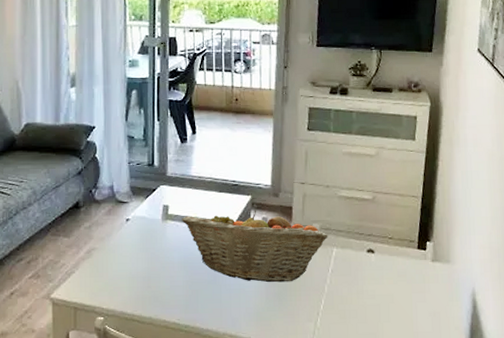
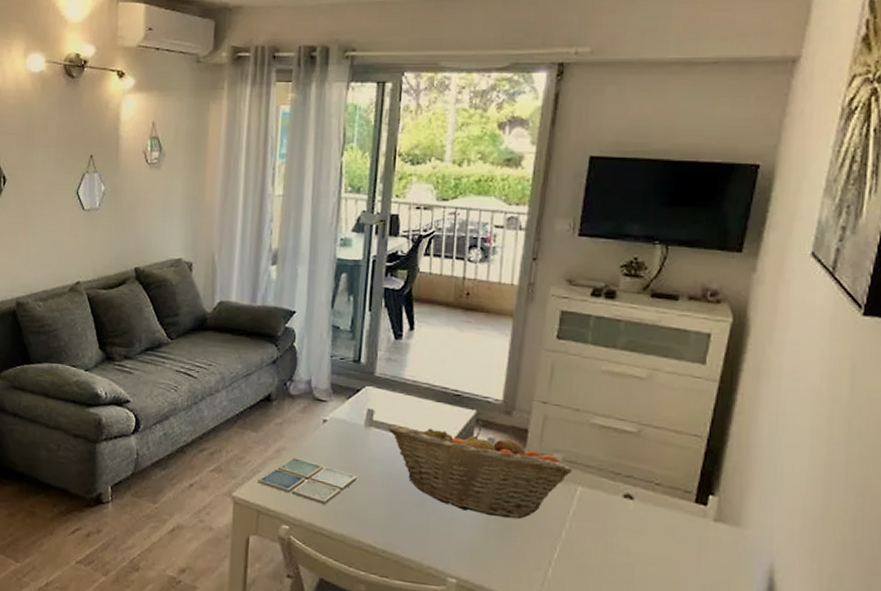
drink coaster: none [73,256,159,294] -> present [257,457,357,505]

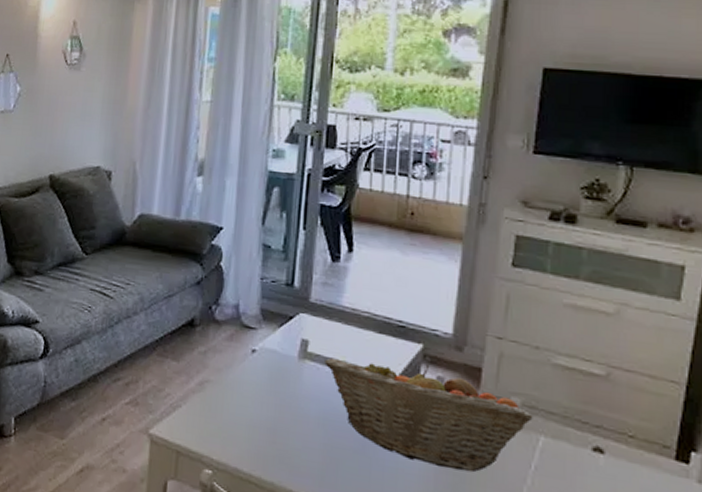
drink coaster: present [257,457,357,505] -> none [178,391,289,448]

